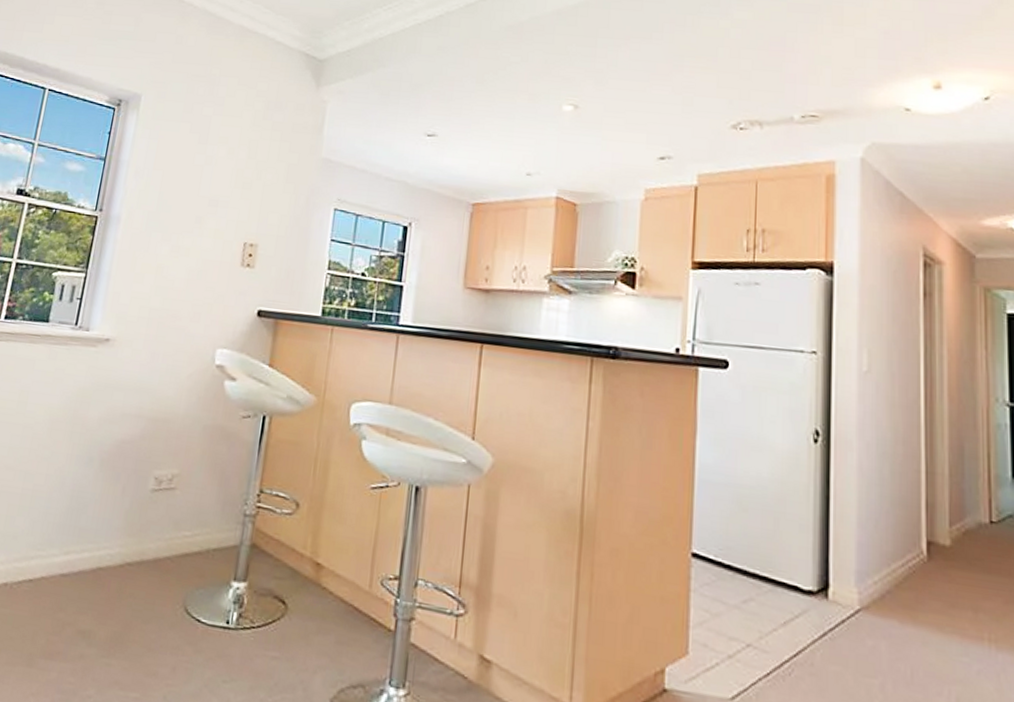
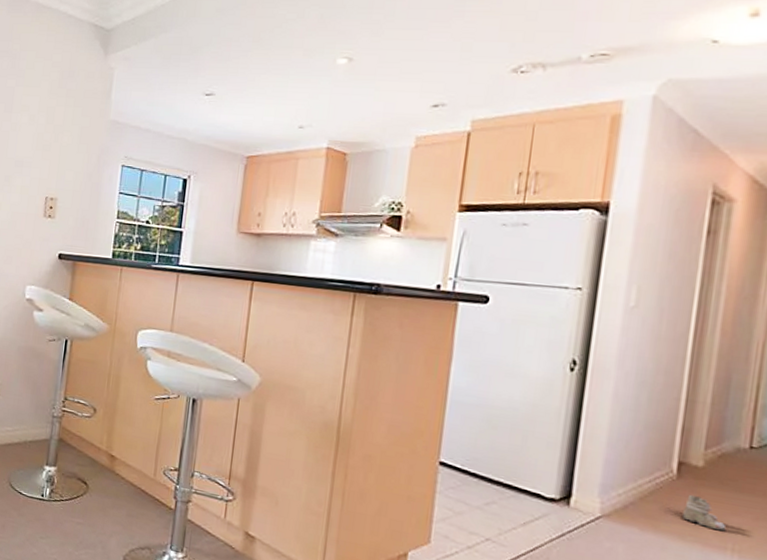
boots: none [937,577,981,619] -> present [681,494,727,532]

